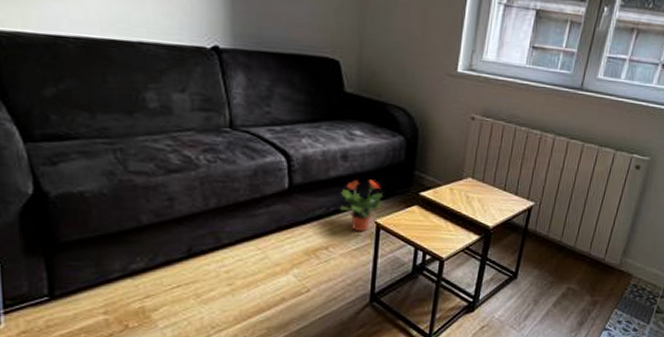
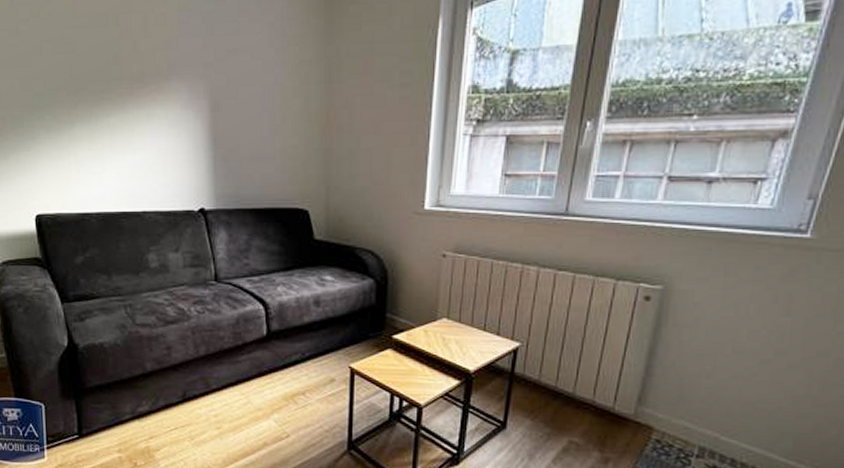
potted plant: present [339,179,385,233] -> none [313,324,358,378]

